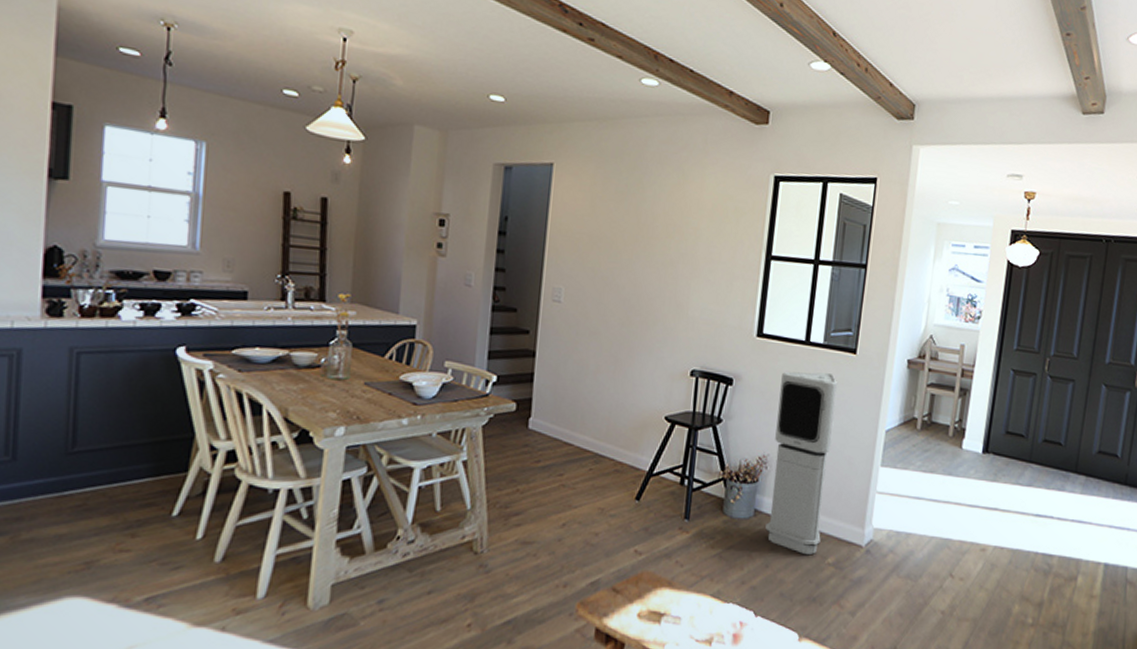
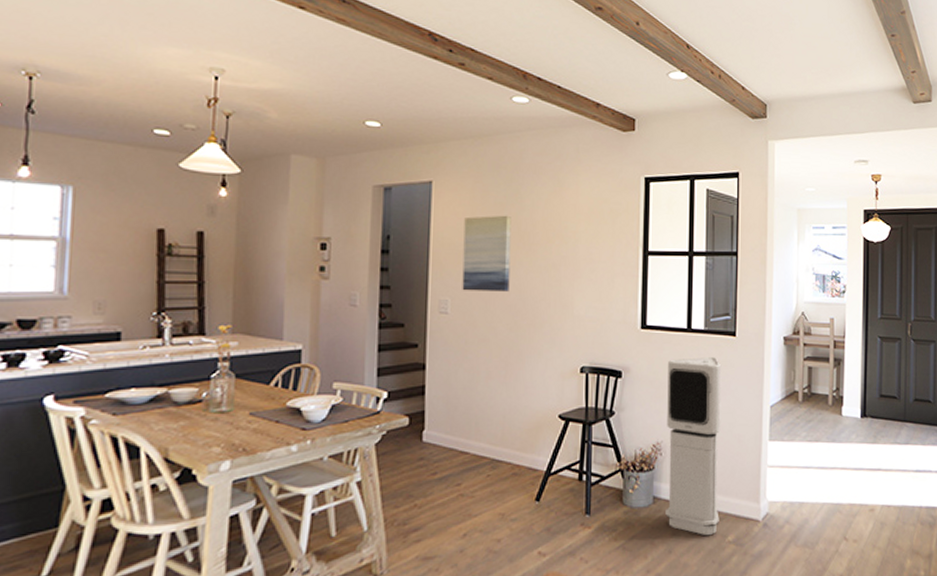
wall art: none [577,203,632,285] -> present [462,215,512,292]

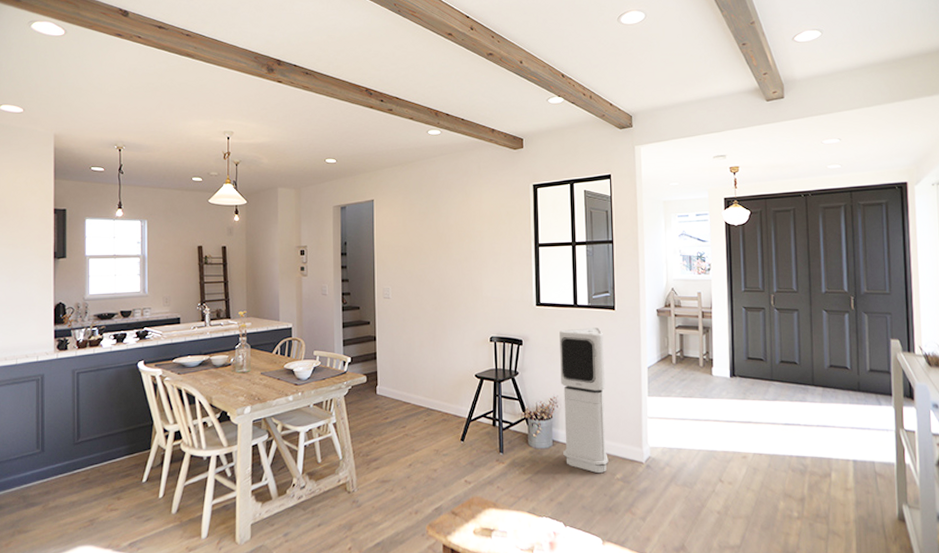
wall art: present [462,215,512,292] -> none [398,221,433,281]

